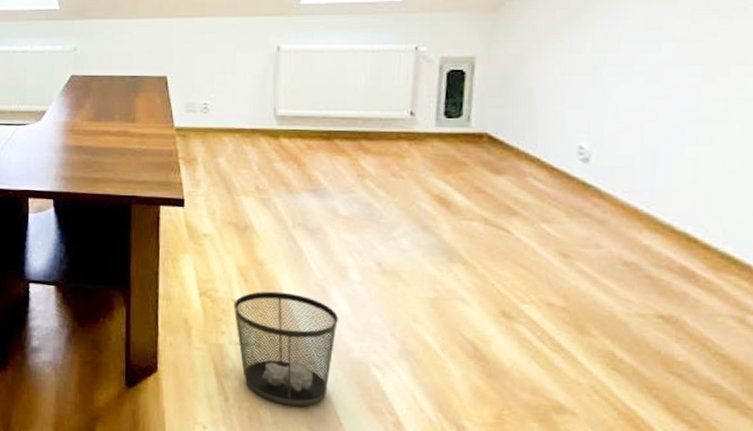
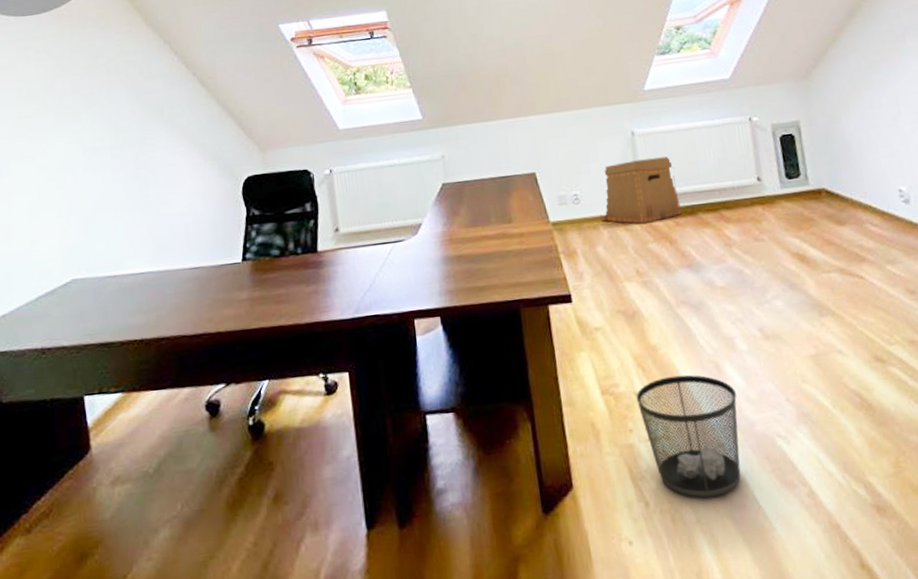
cardboard box: none [228,77,318,143] -> present [600,156,682,225]

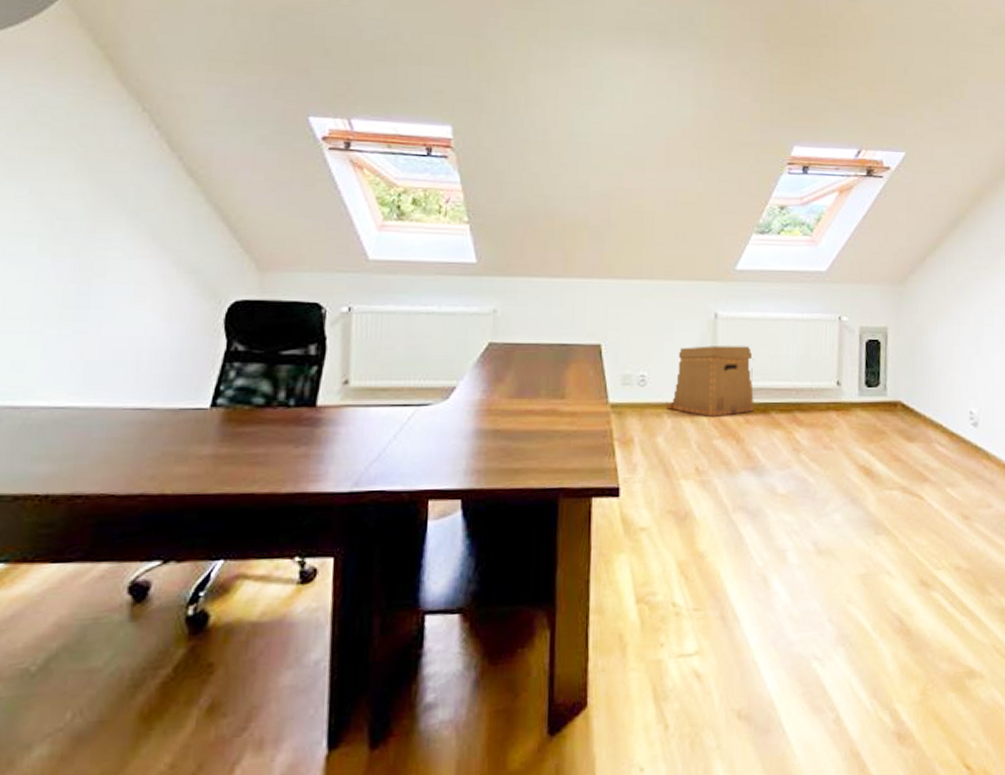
waste bin: present [636,374,741,499] -> none [673,586,779,722]

